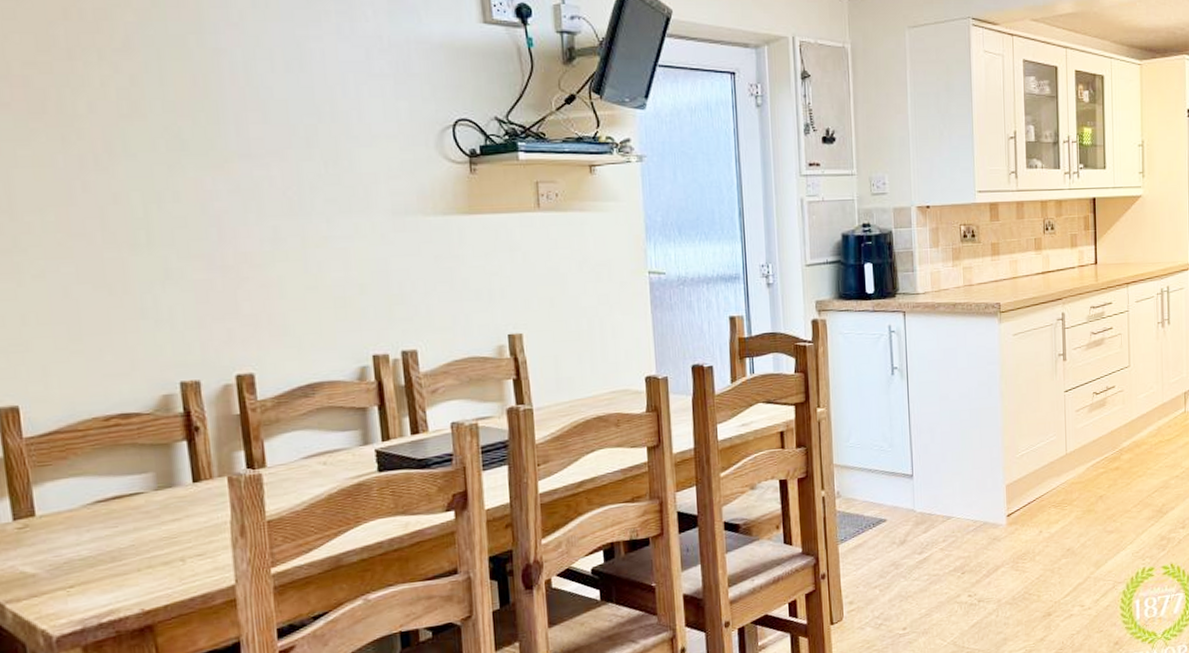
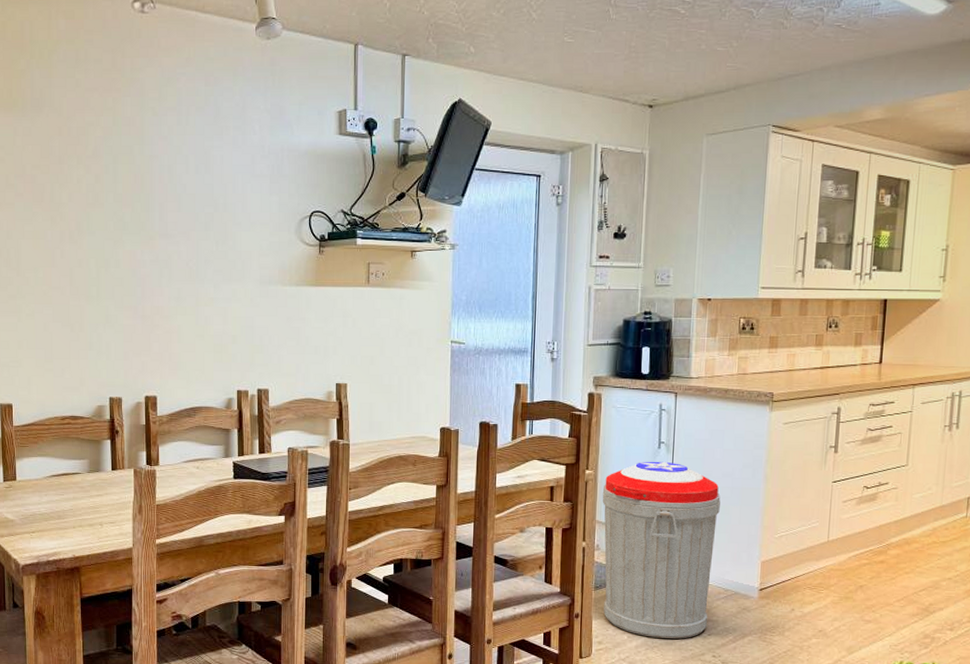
trash can: none [837,389,960,587] -> present [602,461,721,639]

